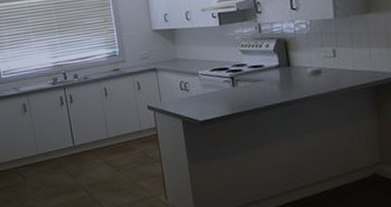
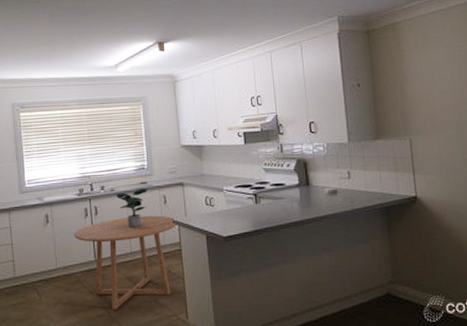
dining table: none [51,101,154,192] -> present [73,215,179,309]
potted plant: none [90,75,121,114] -> present [116,188,148,228]

